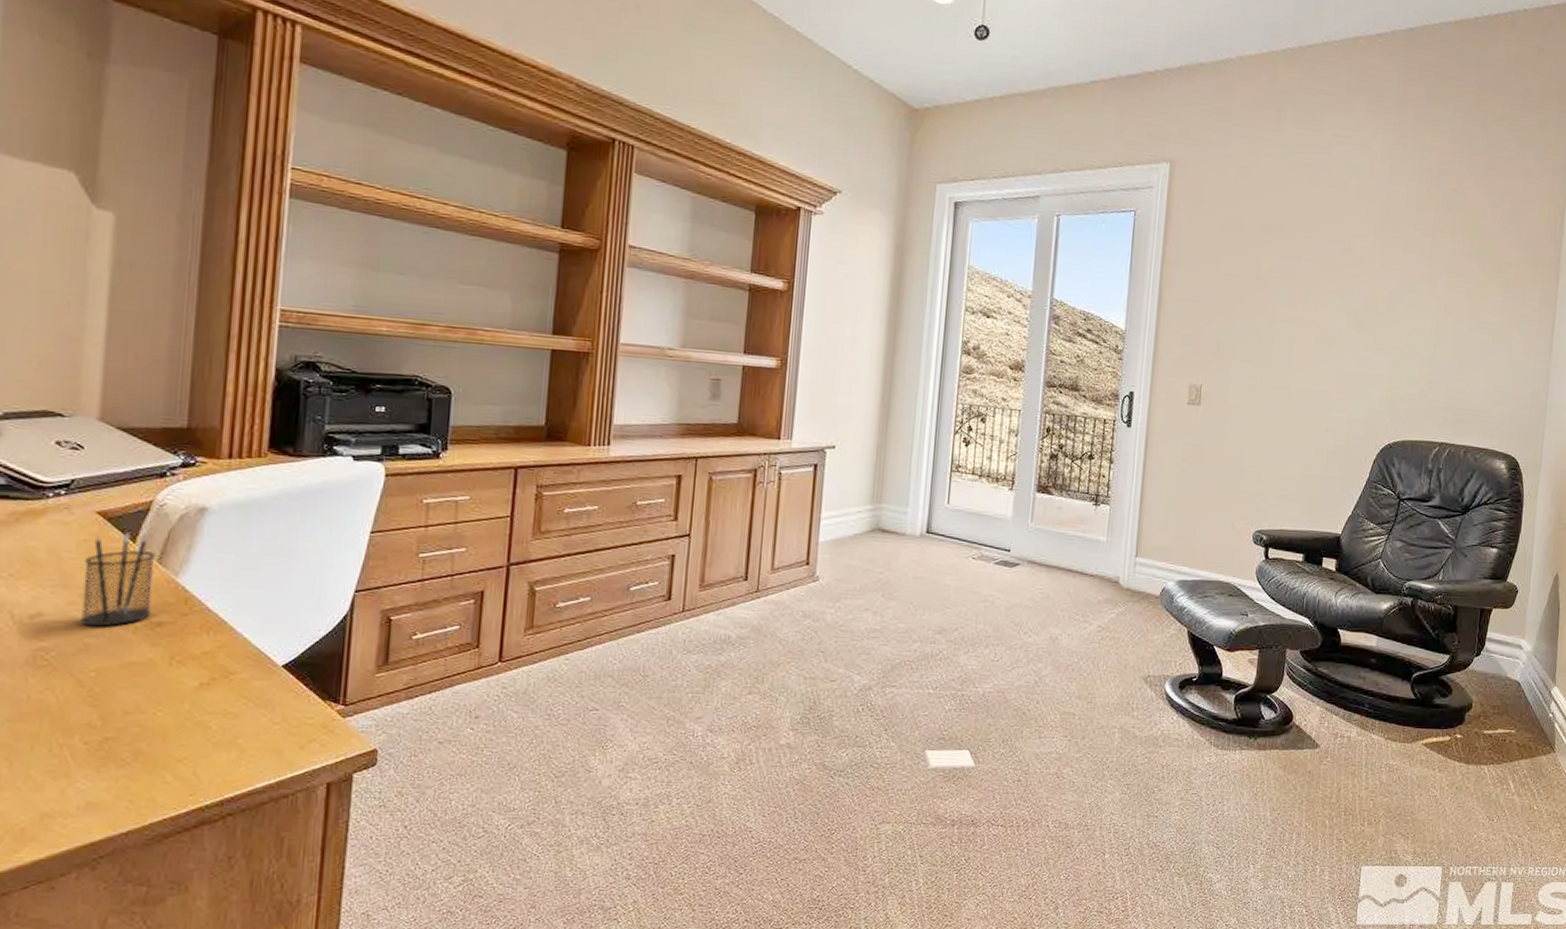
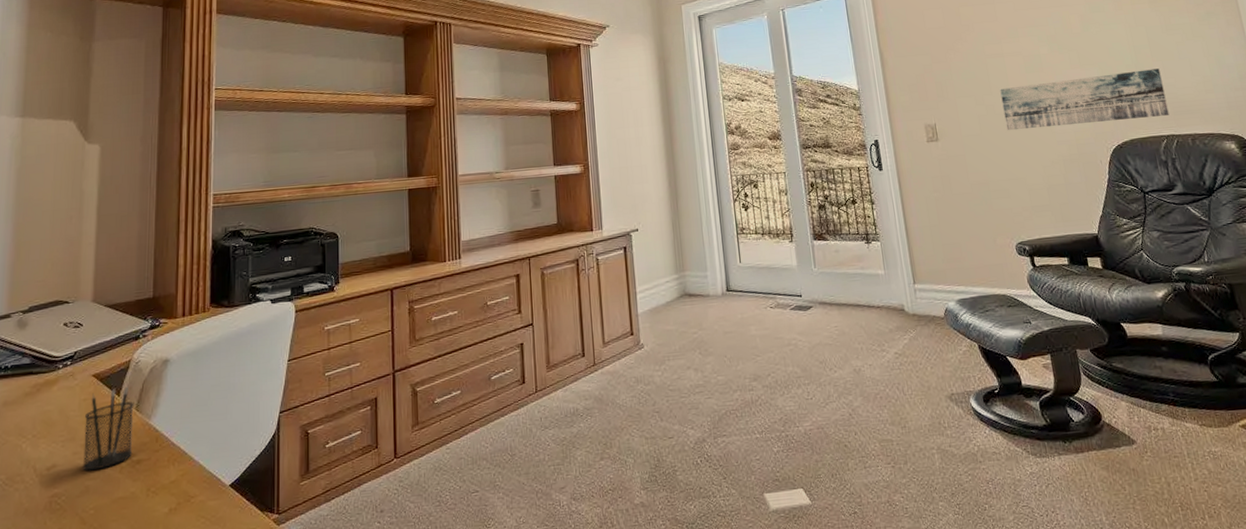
wall art: none [1277,359,1455,421] -> present [1000,68,1169,131]

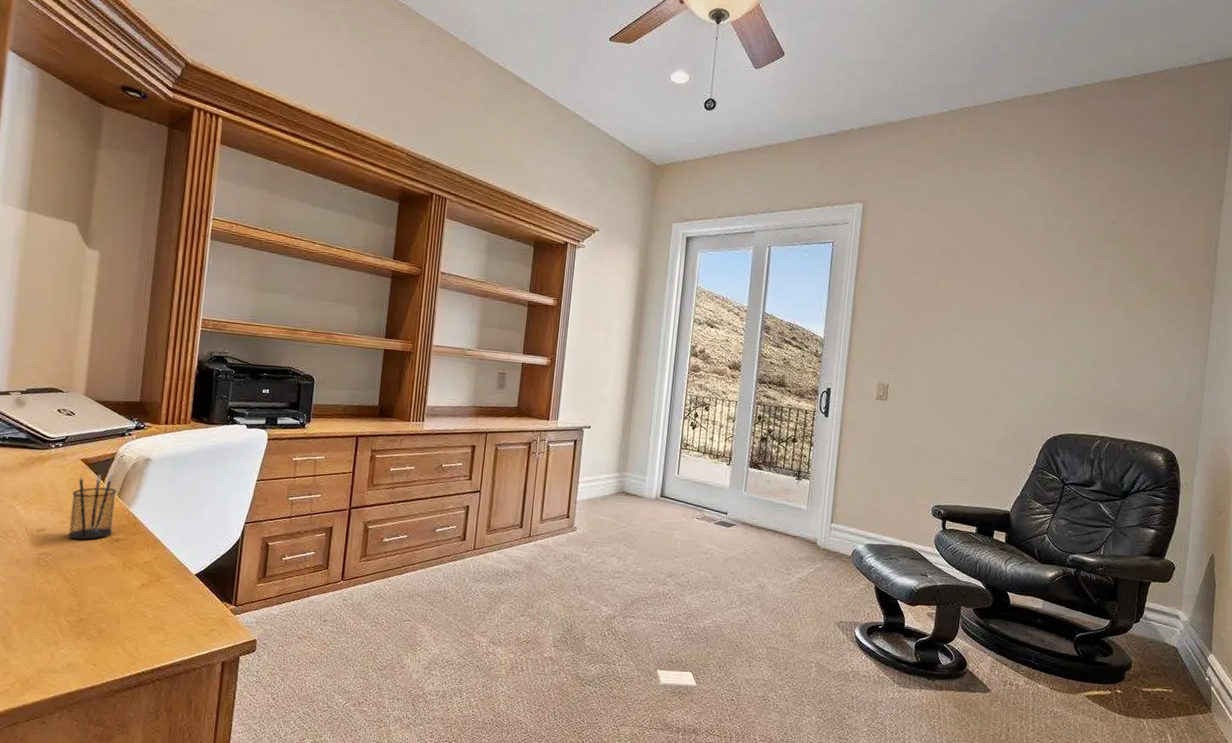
wall art: present [1000,68,1169,131] -> none [954,363,1115,418]

